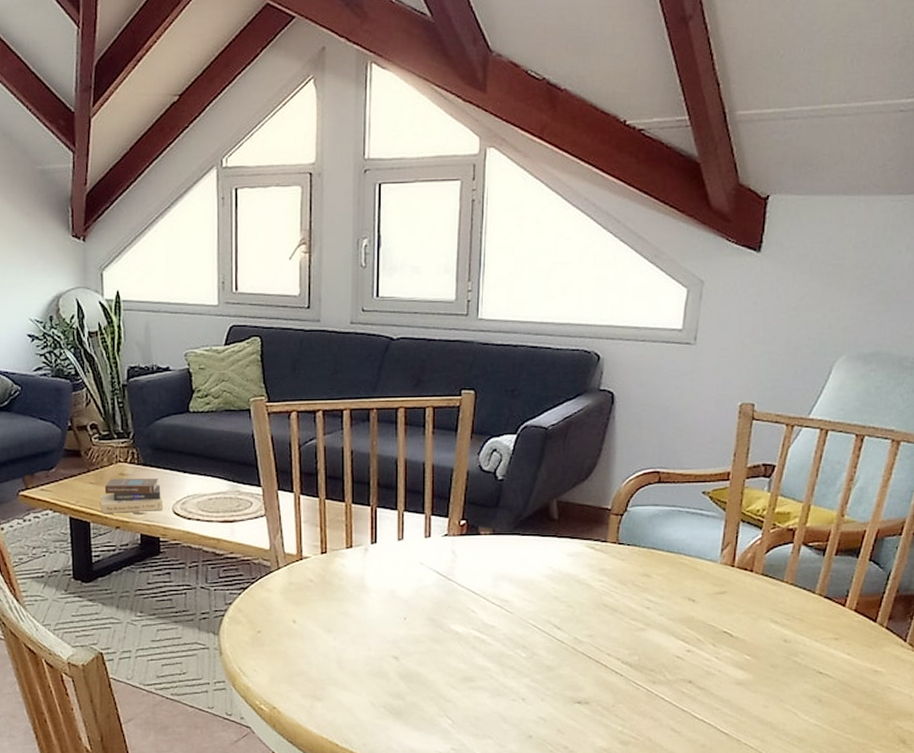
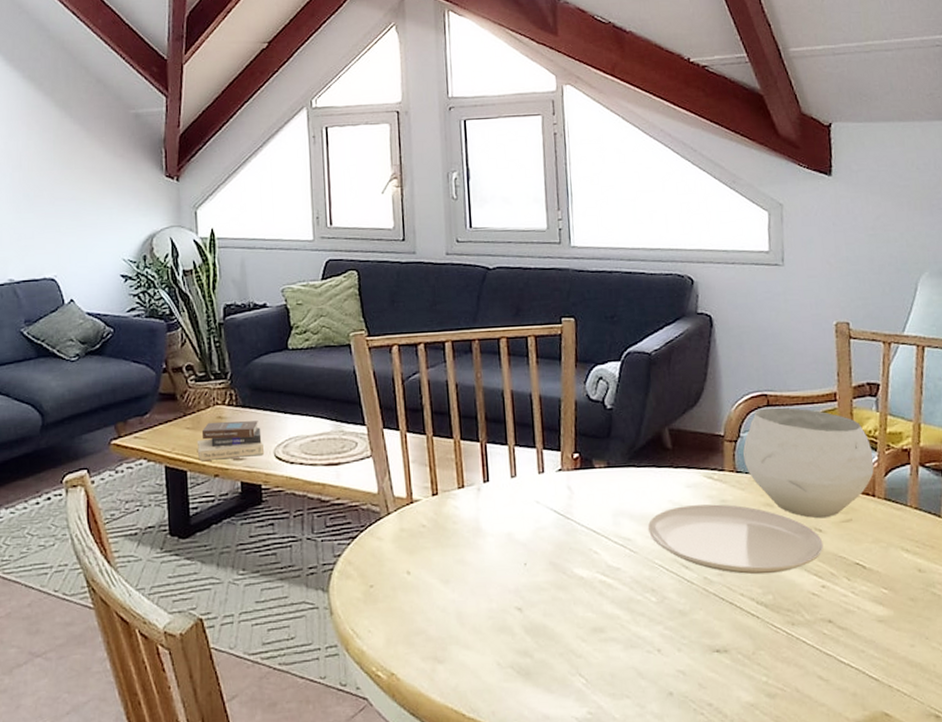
plate: none [525,572,695,638] -> present [647,504,824,575]
bowl: none [627,484,758,590] -> present [742,407,874,519]

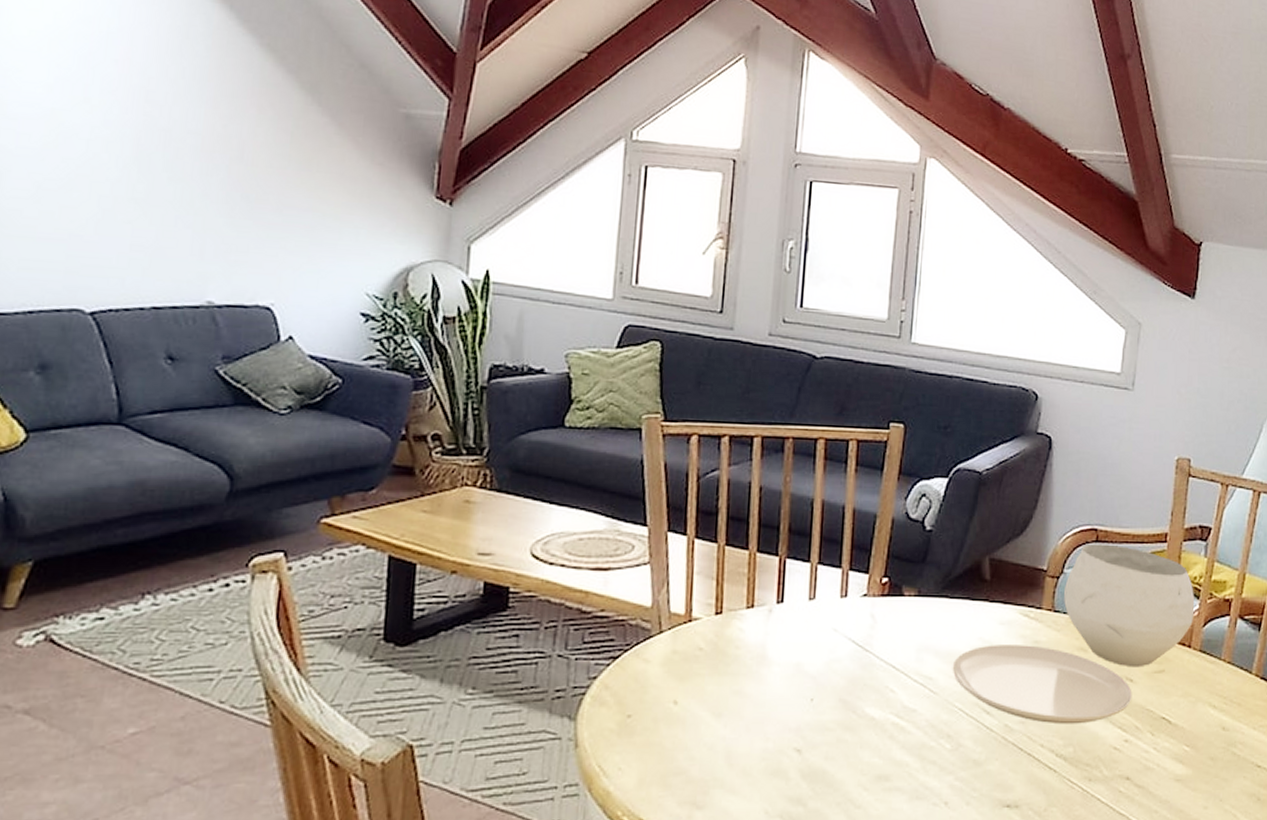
books: present [196,421,264,461] -> none [432,506,518,553]

